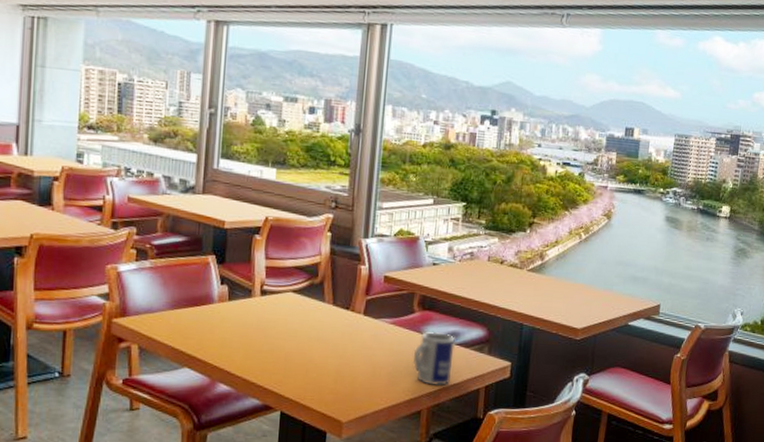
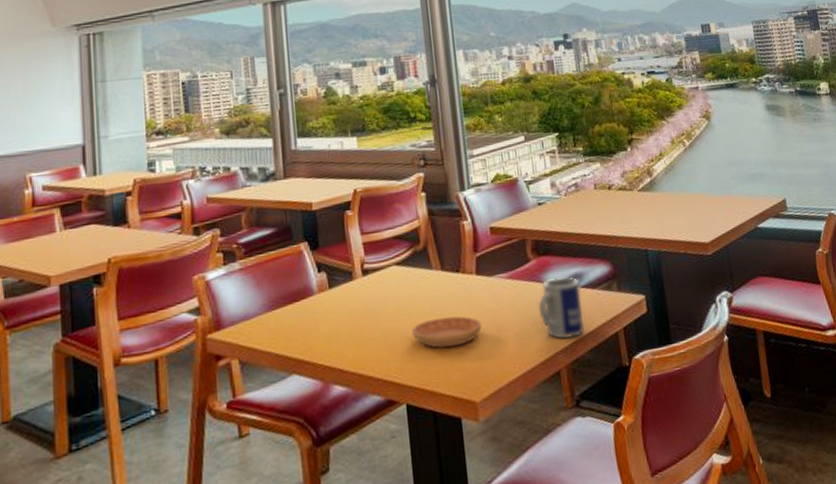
saucer: none [296,345,360,372] -> present [411,316,482,348]

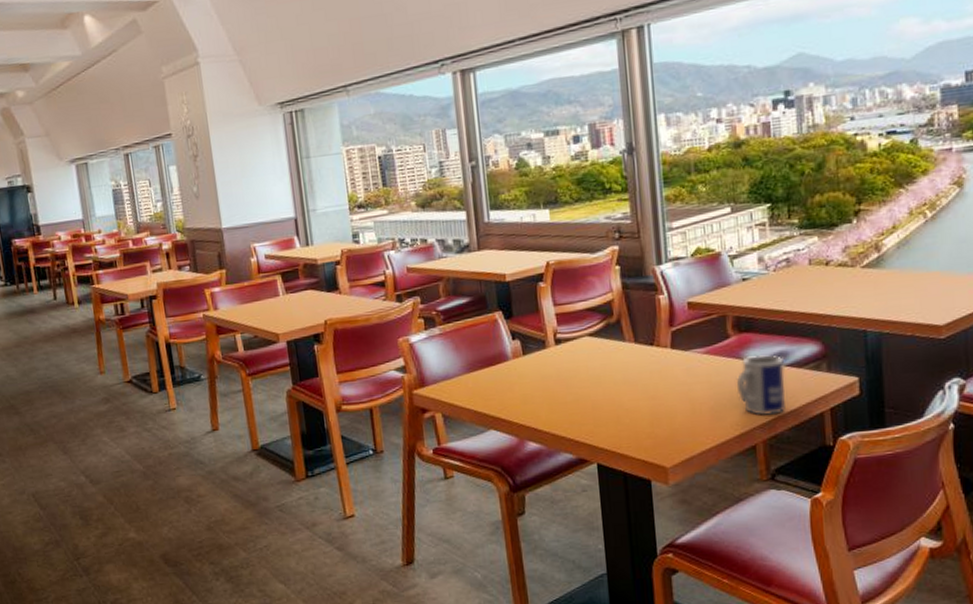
saucer: present [411,316,482,348] -> none [603,387,675,415]

